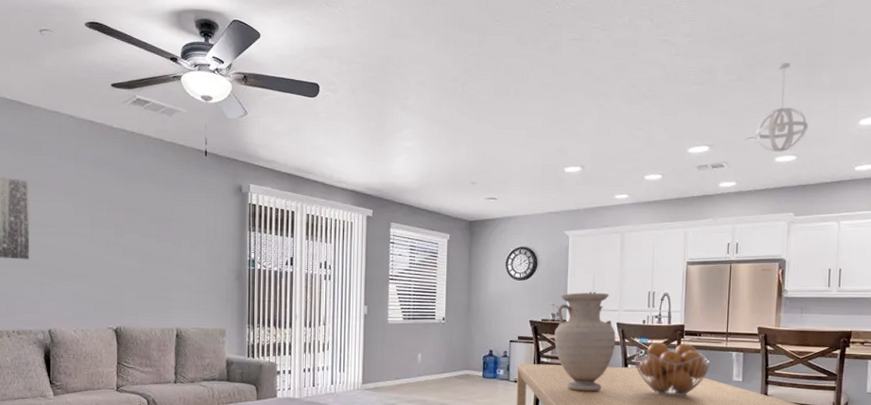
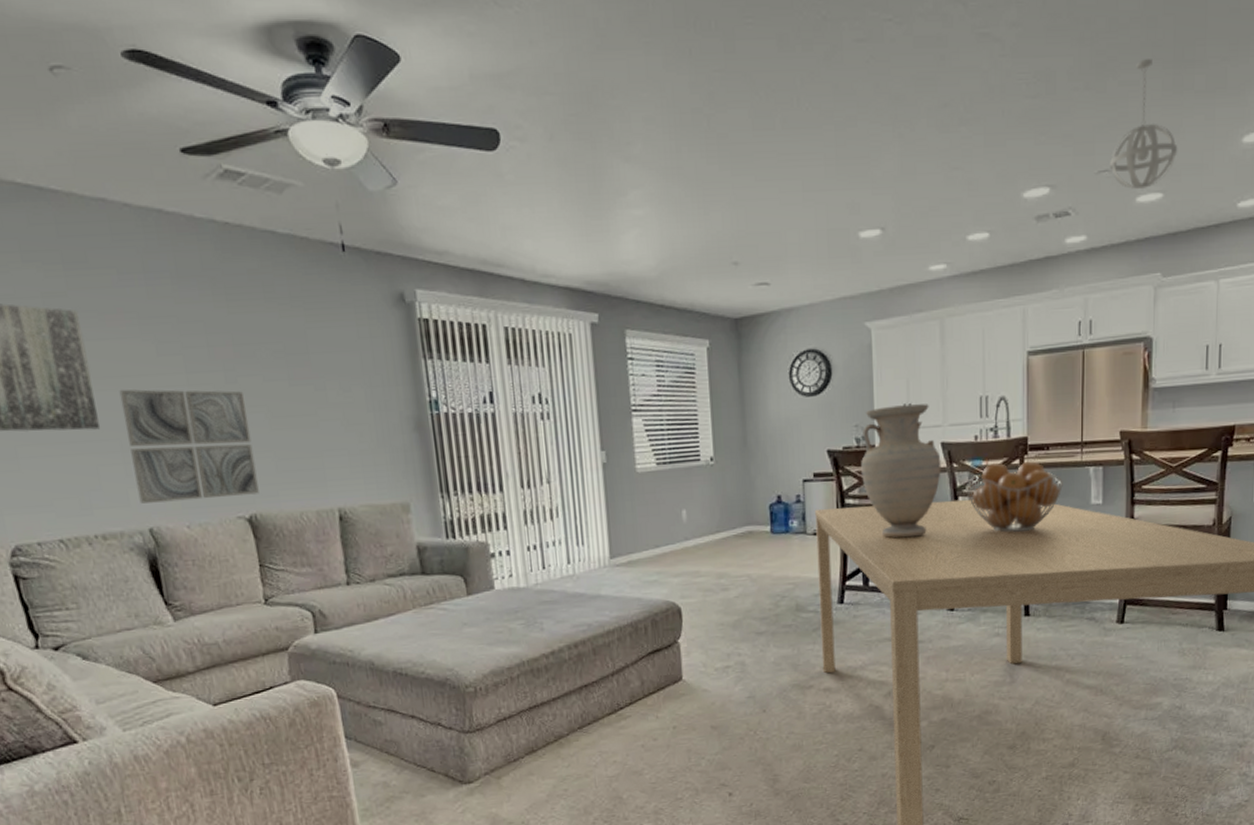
wall art: none [45,234,126,313] -> present [119,389,259,504]

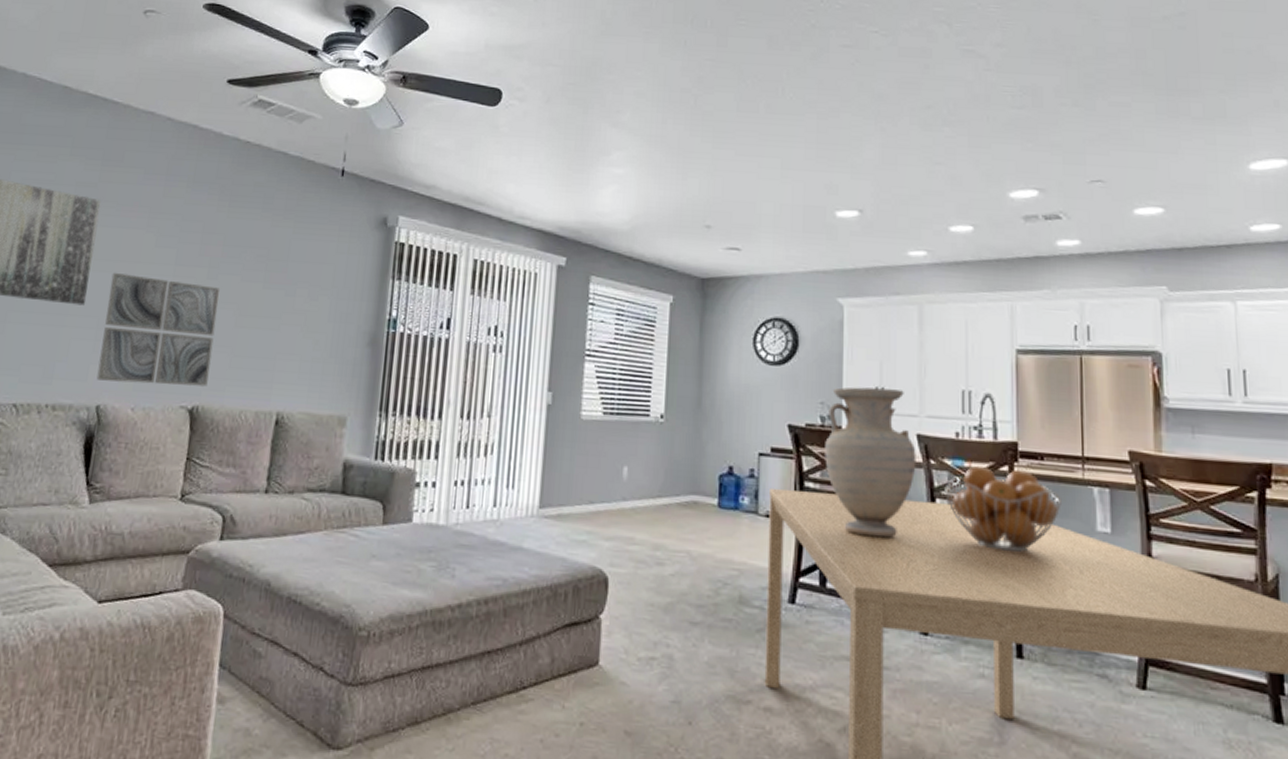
pendant light: present [1109,59,1178,189] -> none [1102,85,1178,202]

